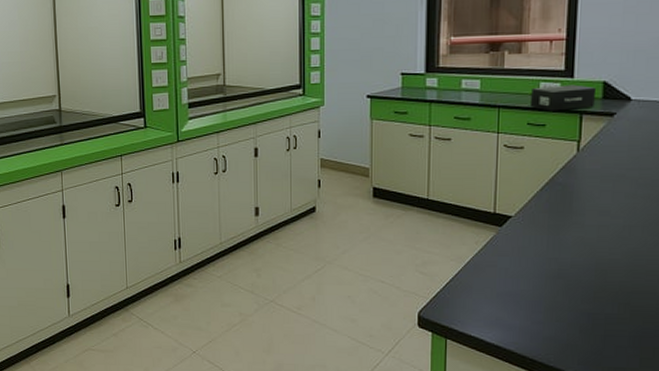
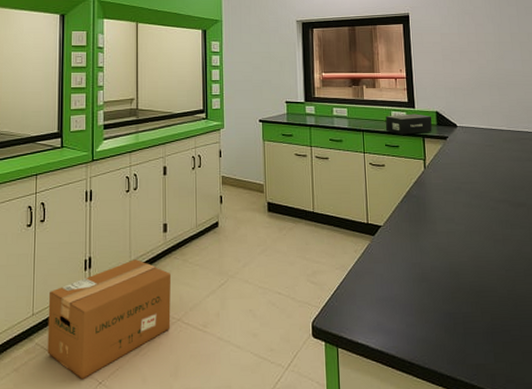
box: none [141,241,264,348] -> present [47,259,172,380]

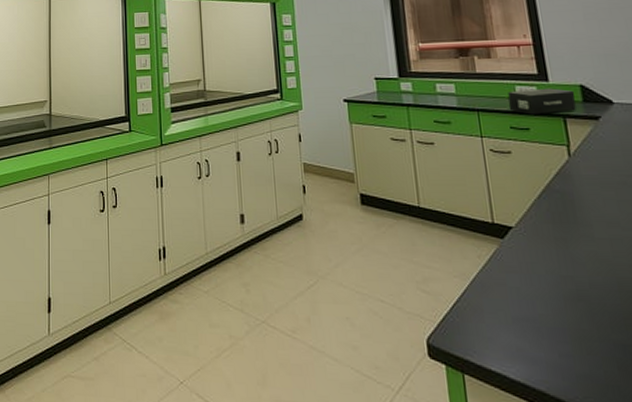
box: present [47,259,172,380] -> none [124,252,255,377]

